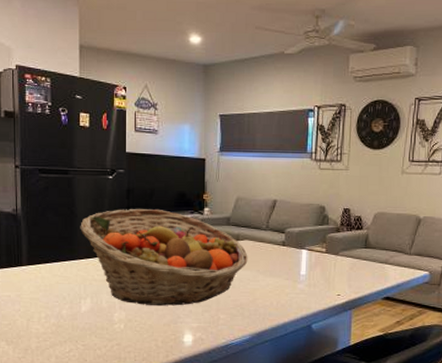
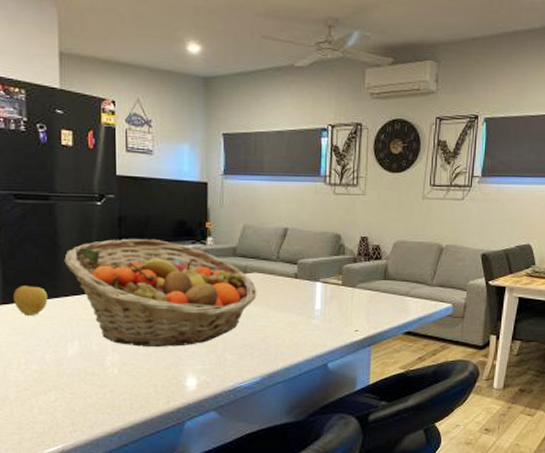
apple: none [37,249,66,276] -> present [14,286,48,316]

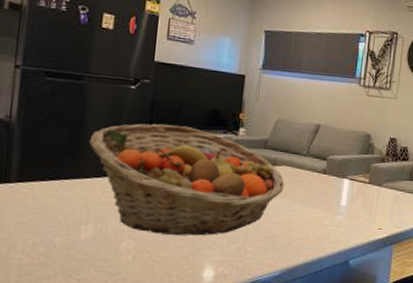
apple: present [14,286,48,316] -> none [29,164,67,196]

